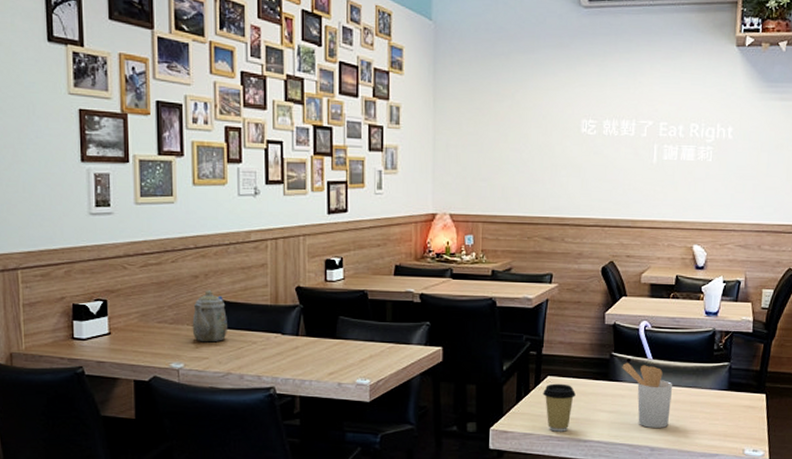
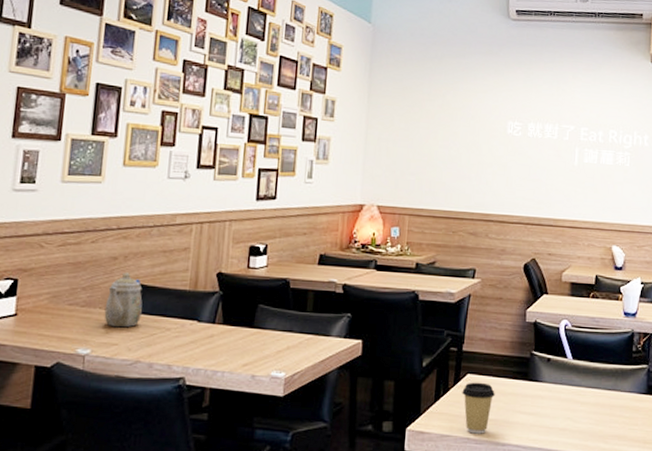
utensil holder: present [622,362,673,428] -> none [542,361,593,432]

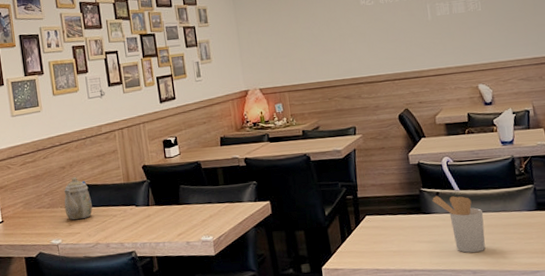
coffee cup: present [462,382,495,434] -> none [364,221,394,265]
utensil holder: none [542,361,593,432] -> present [432,195,485,253]

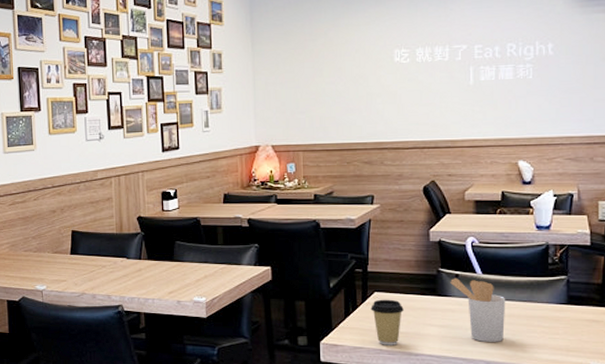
teapot: present [64,177,93,220] -> none [52,222,81,267]
coffee cup: none [364,221,394,265] -> present [371,299,404,346]

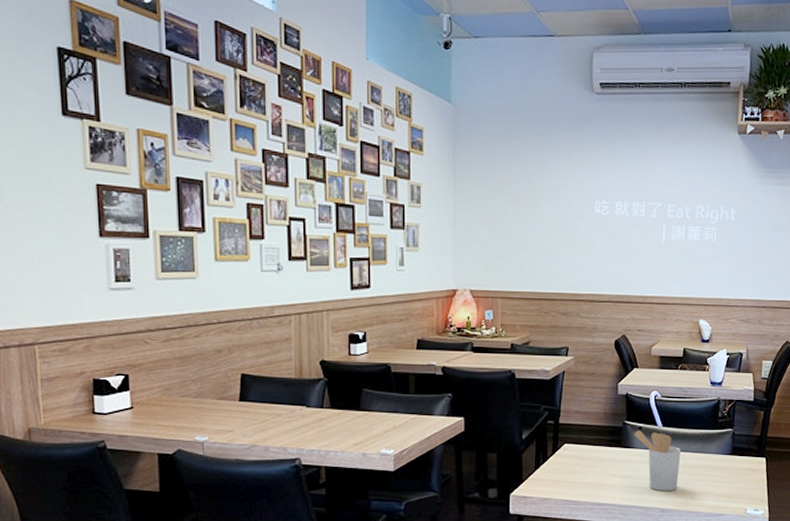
coffee cup: present [371,299,404,346] -> none [560,451,591,496]

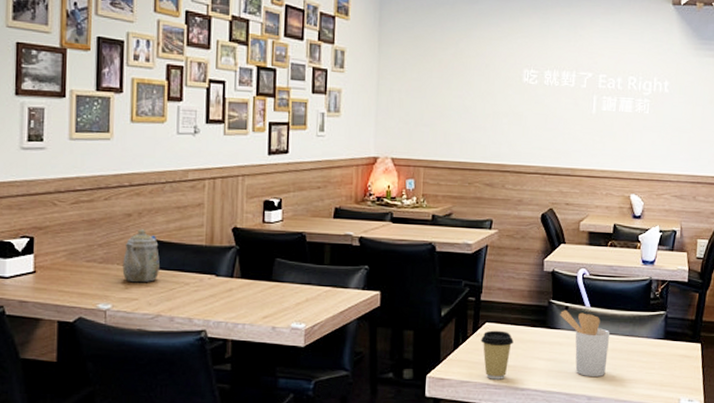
teapot: none [216,364,252,416] -> present [122,229,160,283]
coffee cup: none [560,451,591,496] -> present [481,330,514,380]

